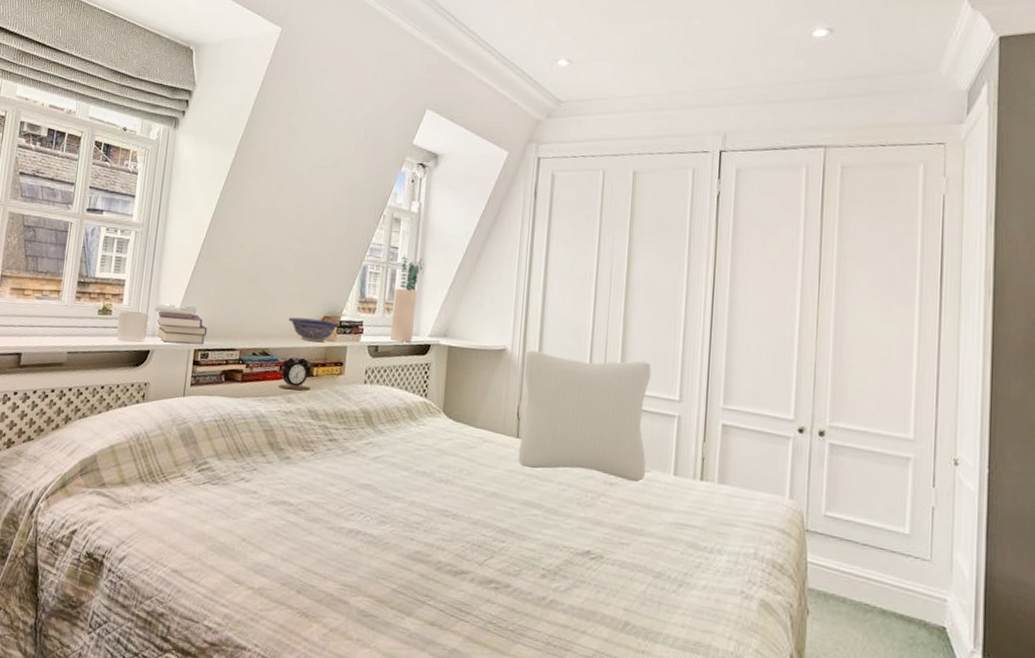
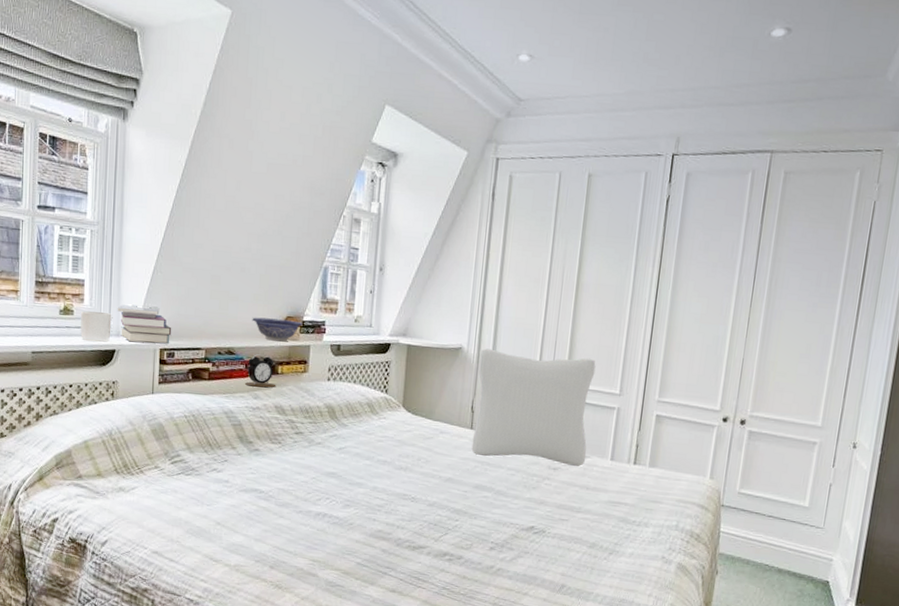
vase: present [390,254,422,342] -> none [352,255,382,341]

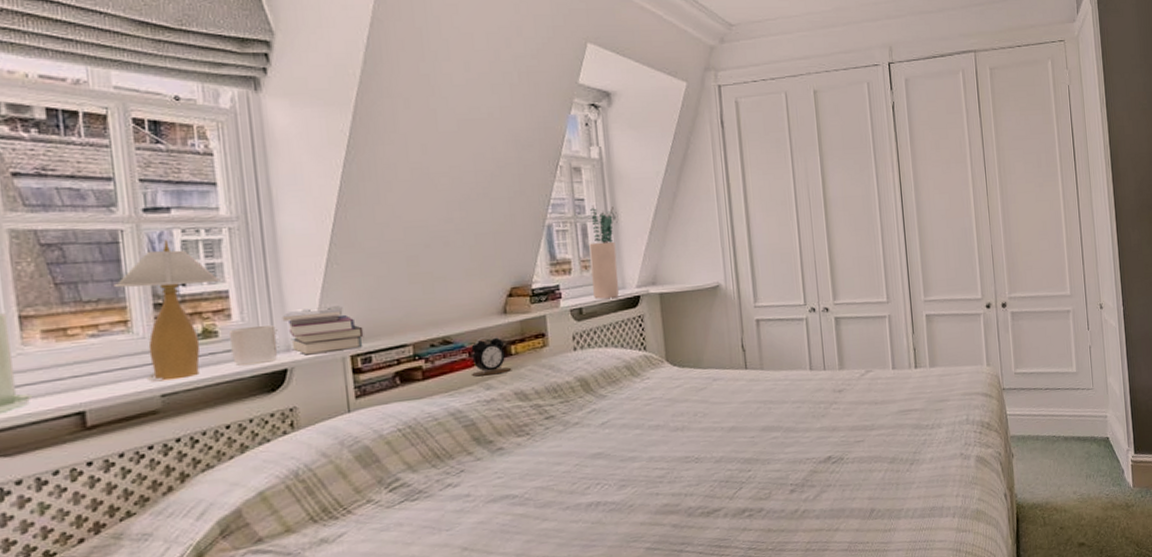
table lamp: none [12,231,81,342] -> present [113,238,221,382]
decorative bowl: present [252,317,303,342] -> none [468,291,532,319]
vase: none [352,255,382,341] -> present [589,205,620,299]
cushion: present [471,348,596,467] -> none [740,271,869,396]

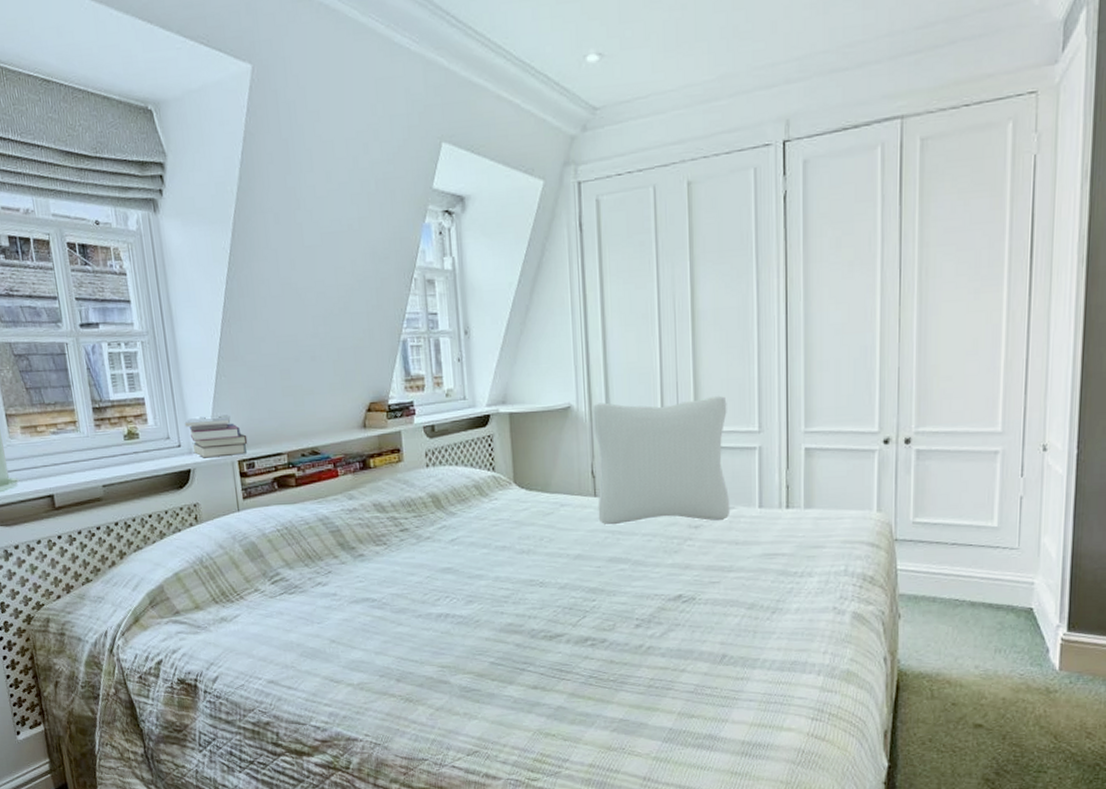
table lamp: present [113,238,221,382] -> none [64,351,138,474]
mug: present [228,324,278,367] -> none [146,429,183,465]
alarm clock: present [471,336,512,377] -> none [336,448,371,487]
vase: present [589,205,620,299] -> none [441,320,470,417]
cushion: none [740,271,869,396] -> present [593,395,731,526]

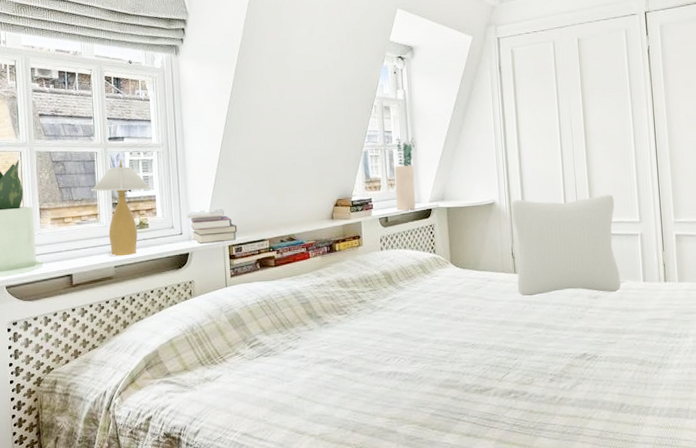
table lamp: none [64,351,138,474] -> present [90,158,151,257]
vase: none [441,320,470,417] -> present [394,136,416,211]

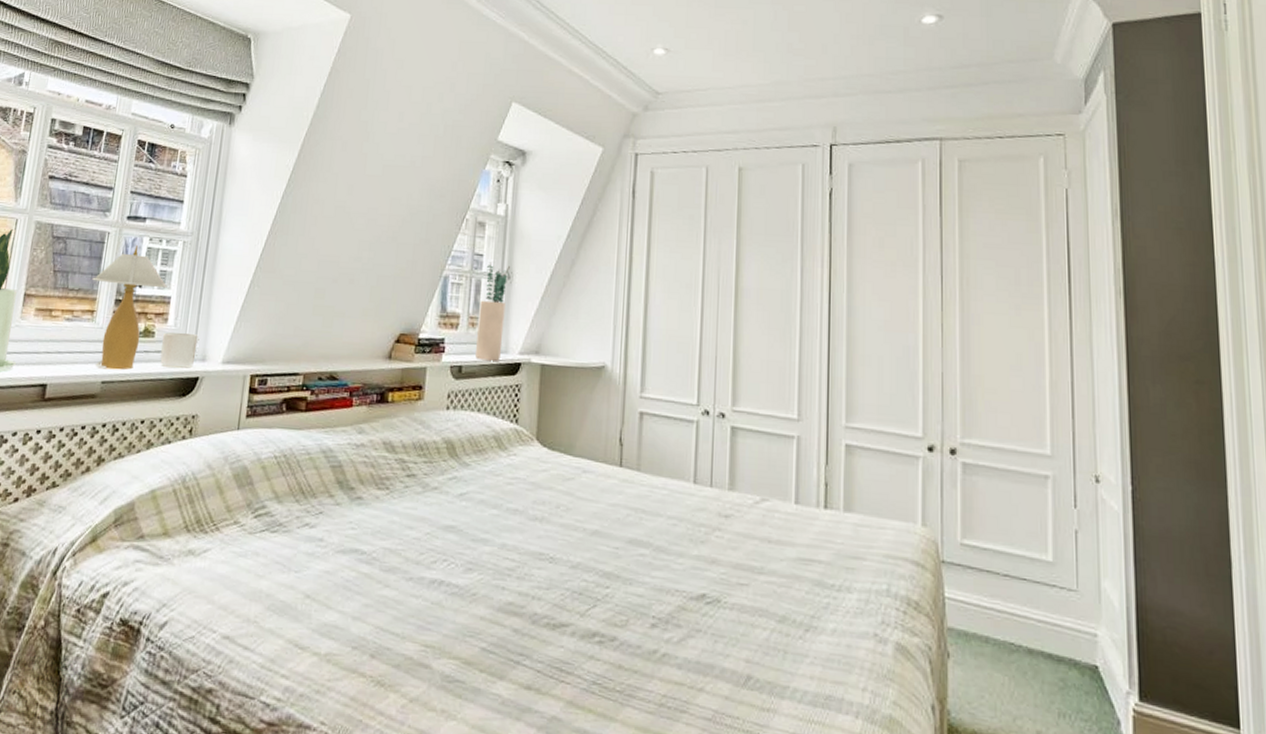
mug: none [154,220,184,249] -> present [160,332,199,369]
books: present [187,210,238,244] -> none [204,324,267,370]
cushion: present [512,194,621,297] -> none [622,366,766,514]

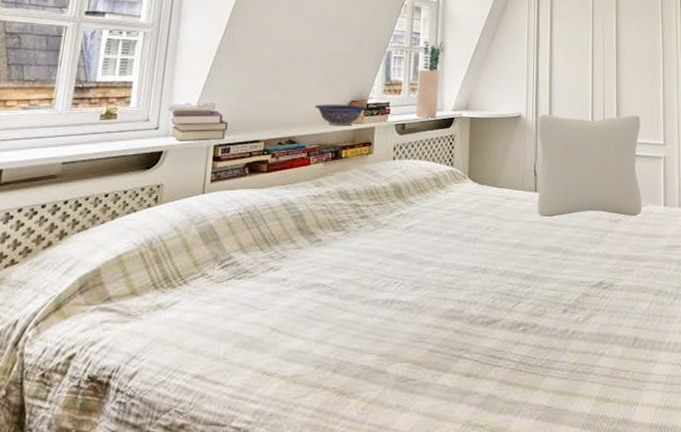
table lamp: present [92,244,168,370] -> none [49,36,129,151]
mug: present [160,332,199,369] -> none [123,112,162,145]
books: none [204,324,267,370] -> present [167,104,229,141]
decorative bowl: none [359,335,418,364] -> present [315,104,367,126]
cushion: none [622,366,766,514] -> present [537,114,642,218]

